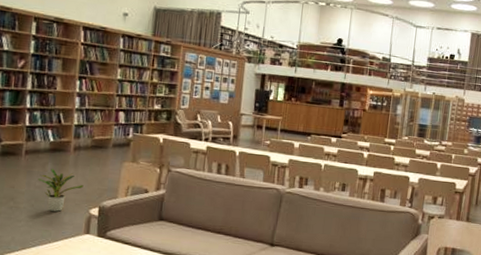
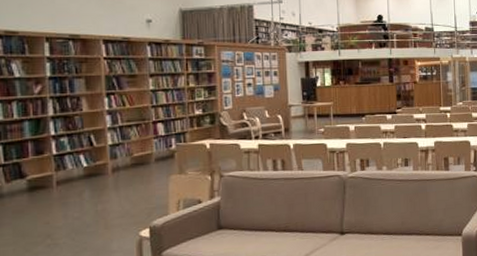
potted plant: present [38,169,84,212] -> none [75,196,129,242]

